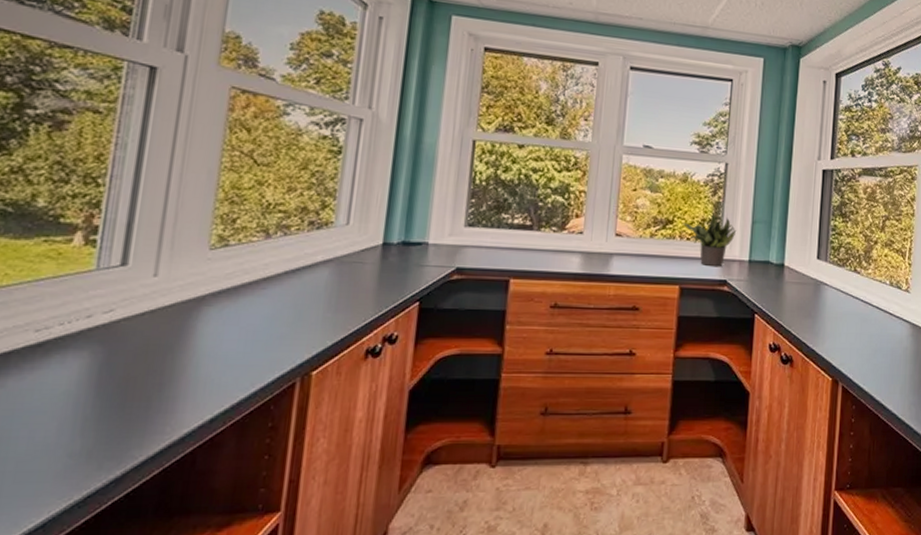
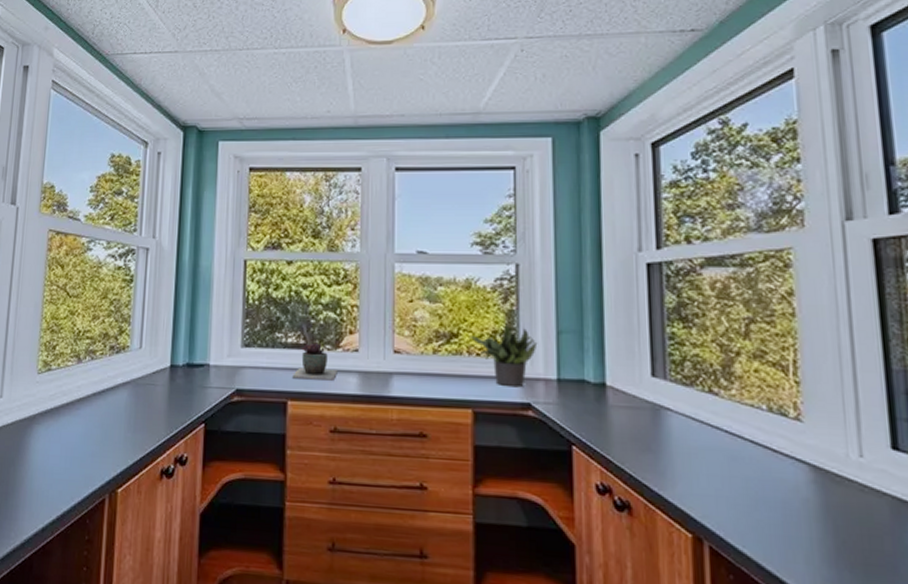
succulent plant: none [516,224,562,260] -> present [292,342,338,381]

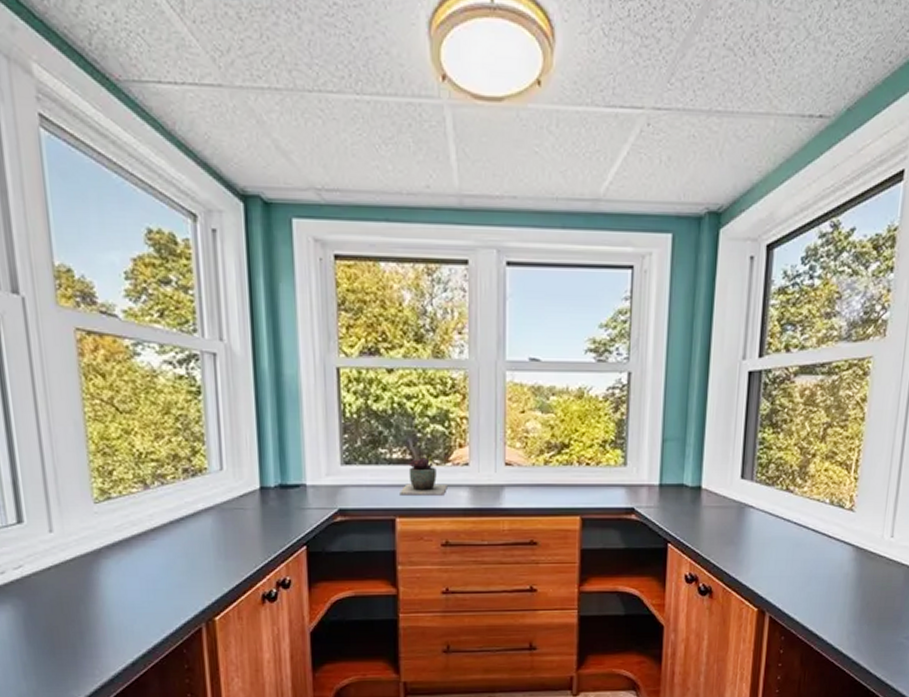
potted plant: present [470,323,538,388] -> none [580,433,644,494]

